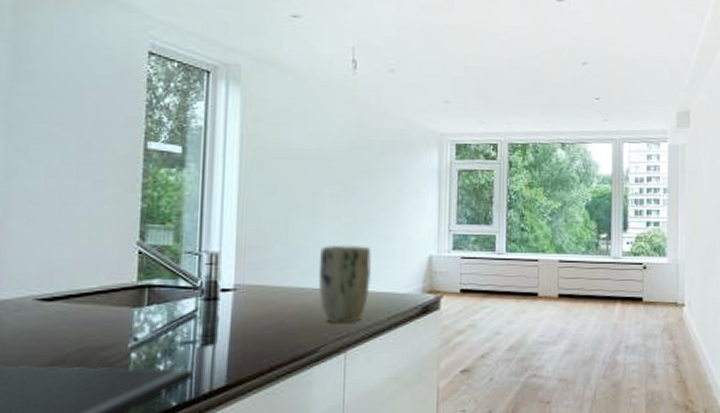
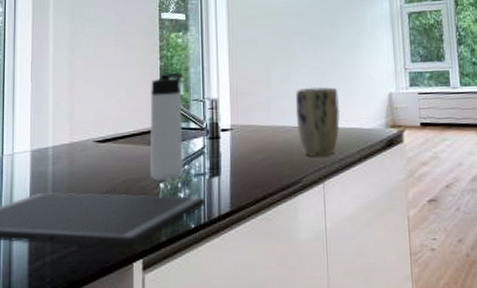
thermos bottle: none [117,218,173,350] -> present [150,73,184,181]

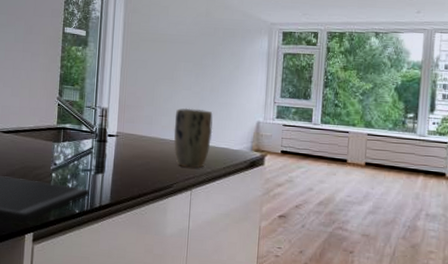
thermos bottle: present [150,73,184,181] -> none [44,81,79,172]

